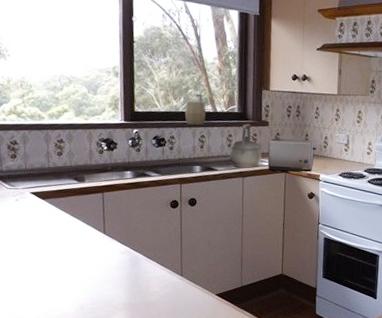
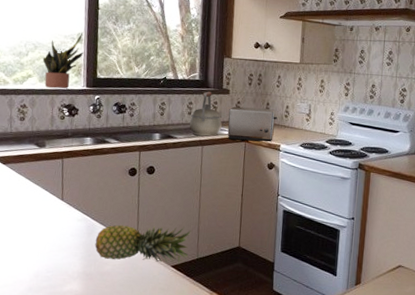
potted plant: none [78,66,120,124] -> present [42,32,84,89]
fruit: none [139,256,235,293] -> present [95,224,192,265]
soap dispenser: present [185,93,206,126] -> none [146,60,167,93]

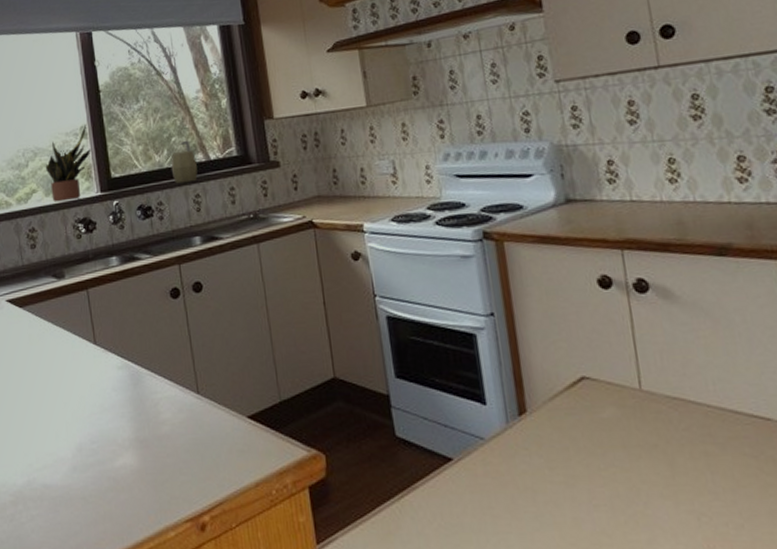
fruit: present [95,224,192,265] -> none [143,359,268,416]
soap dispenser: none [146,60,167,93] -> present [171,140,198,184]
kettle: present [189,91,223,137] -> none [234,168,280,231]
toaster: present [227,106,277,142] -> none [284,176,351,228]

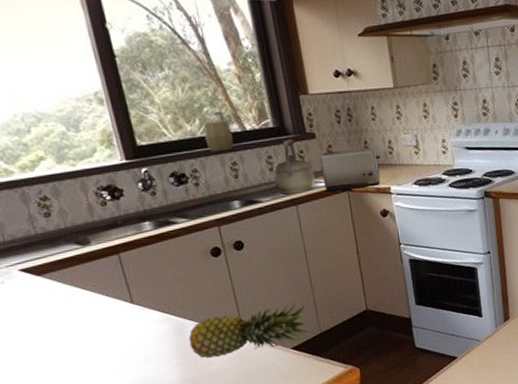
potted plant: present [45,125,91,202] -> none [53,90,110,170]
fruit: none [143,359,268,416] -> present [188,302,310,358]
kettle: none [234,168,280,231] -> present [272,139,316,195]
toaster: none [284,176,351,228] -> present [320,147,381,192]

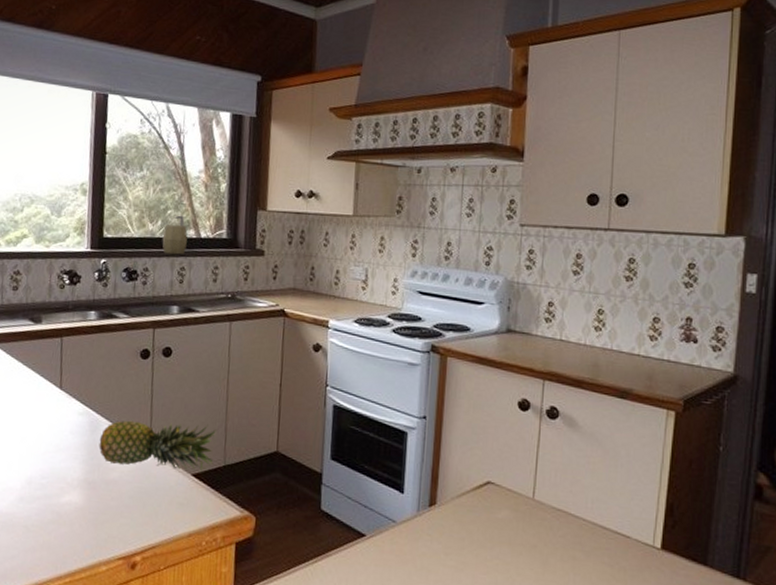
kettle: present [272,139,316,195] -> none [214,253,256,310]
toaster: present [320,147,381,192] -> none [262,271,325,317]

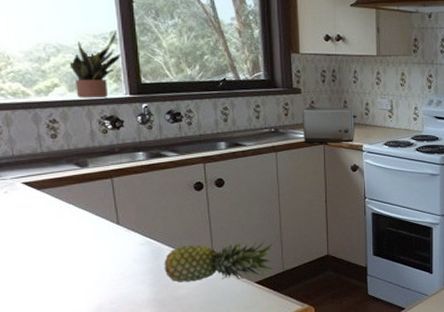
potted plant: none [39,182,88,252] -> present [69,31,121,99]
soap dispenser: present [162,215,188,255] -> none [202,60,227,96]
toaster: none [262,271,325,317] -> present [303,107,357,143]

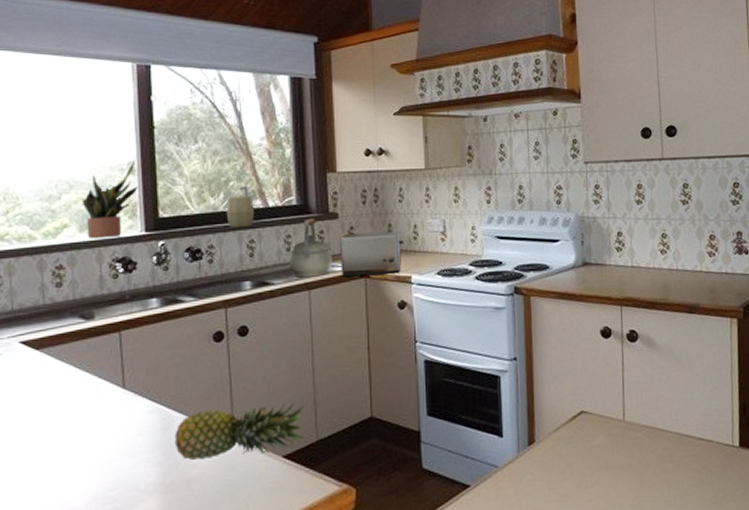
soap dispenser: none [202,60,227,96] -> present [226,185,254,228]
kettle: none [258,92,297,141] -> present [289,218,334,278]

